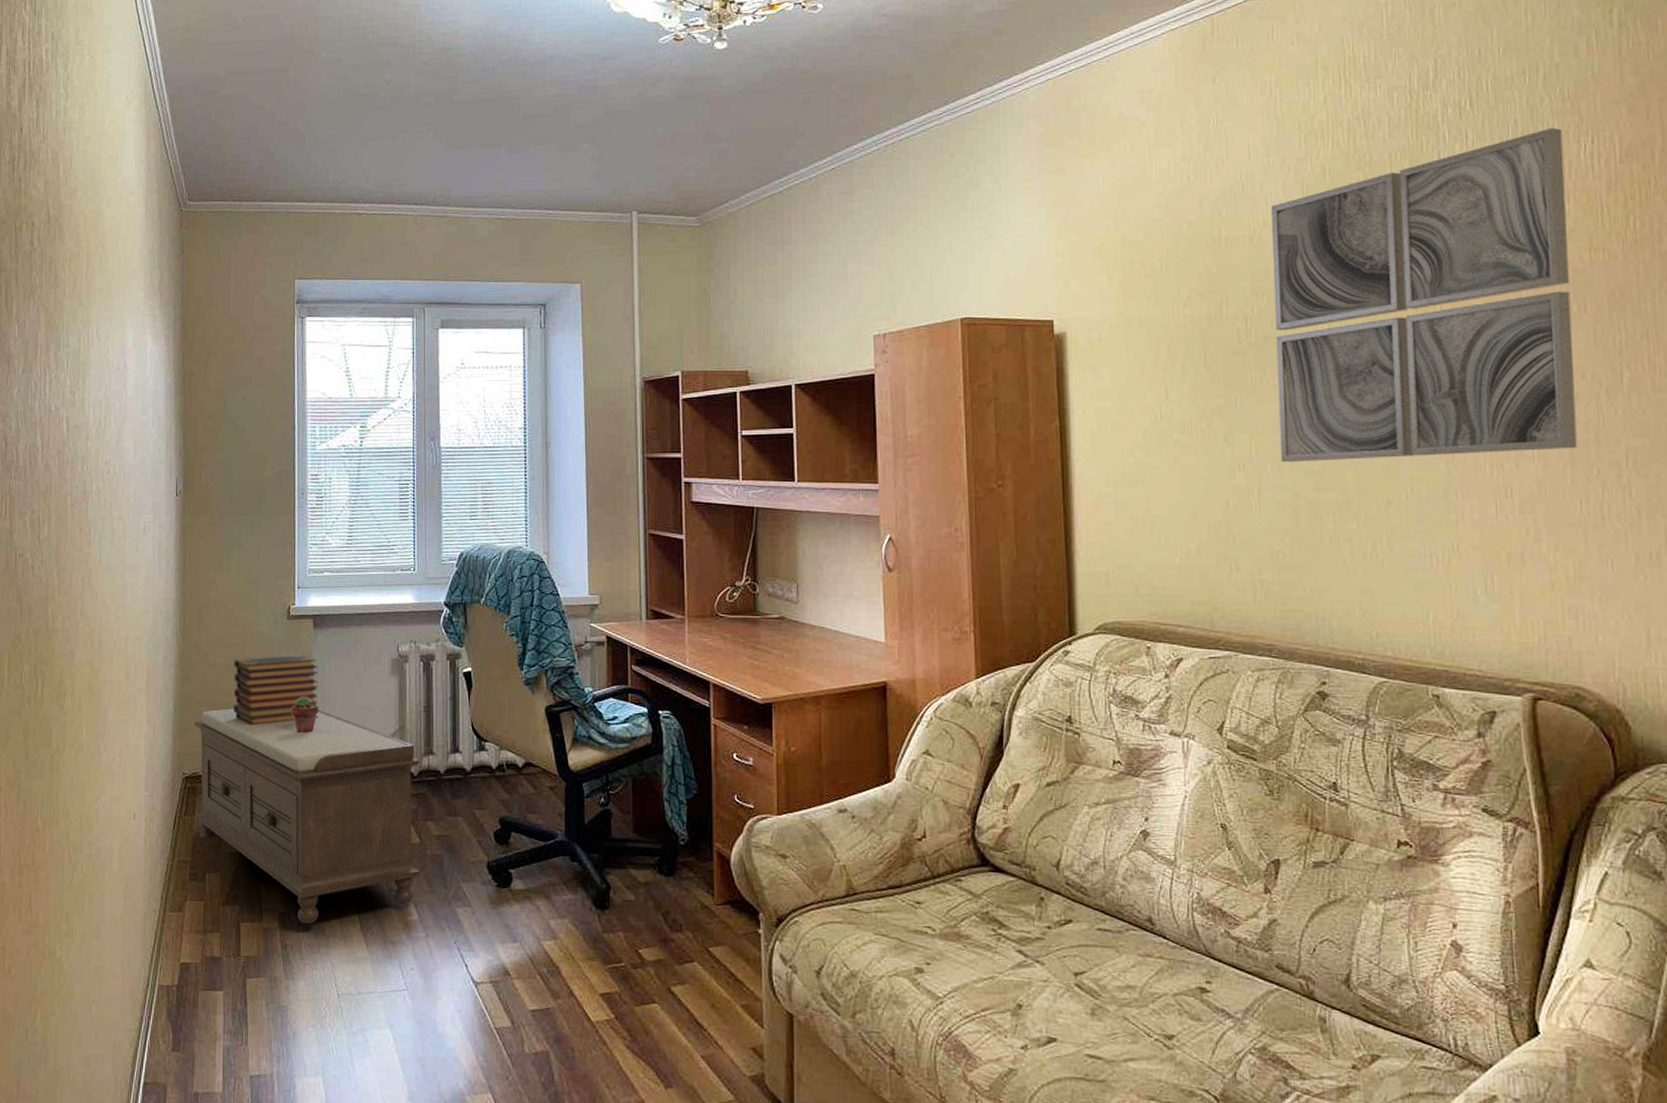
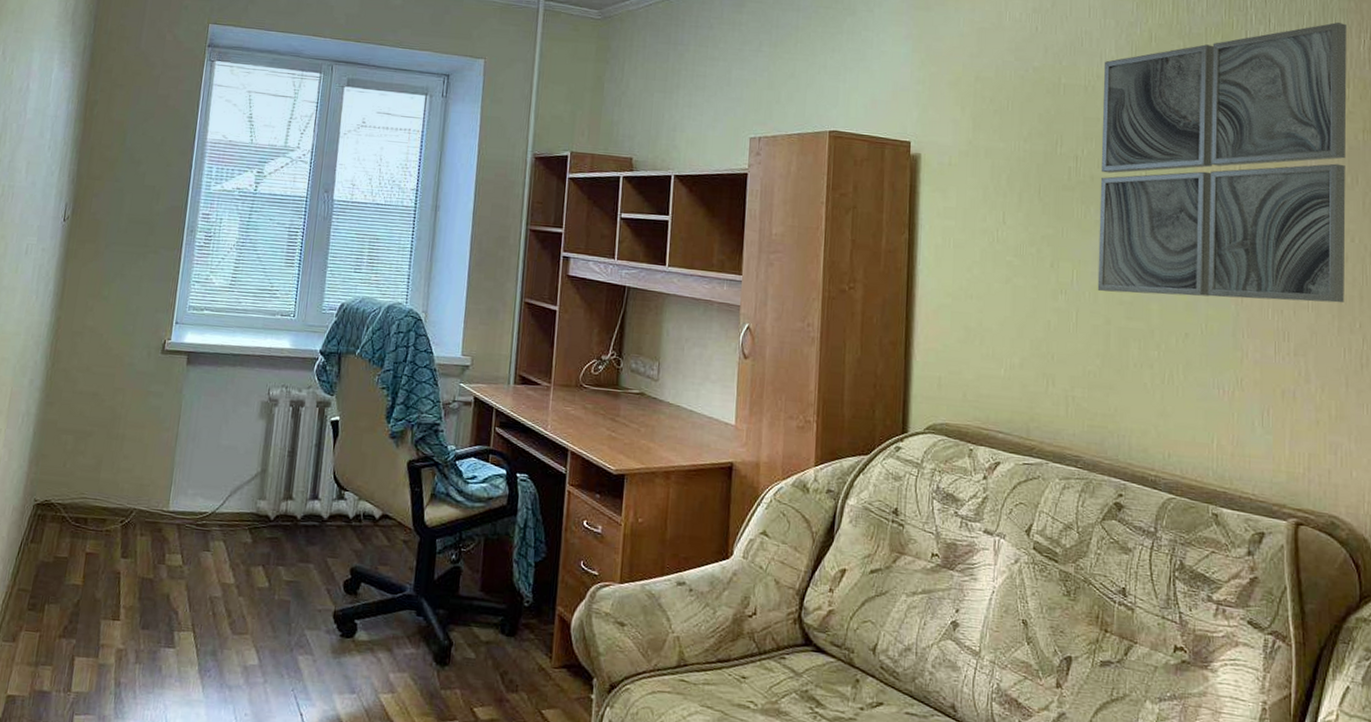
bench: present [195,707,421,924] -> none [41,436,278,662]
book stack: present [233,655,319,726] -> none [94,388,186,458]
potted succulent: present [292,696,319,733] -> none [154,431,183,469]

